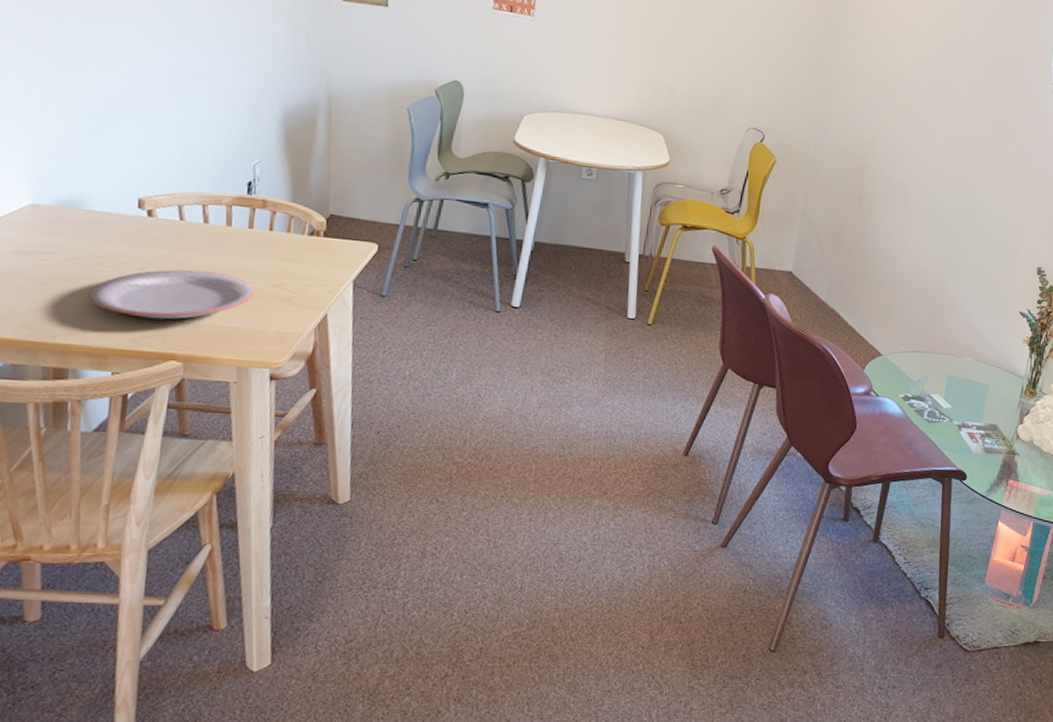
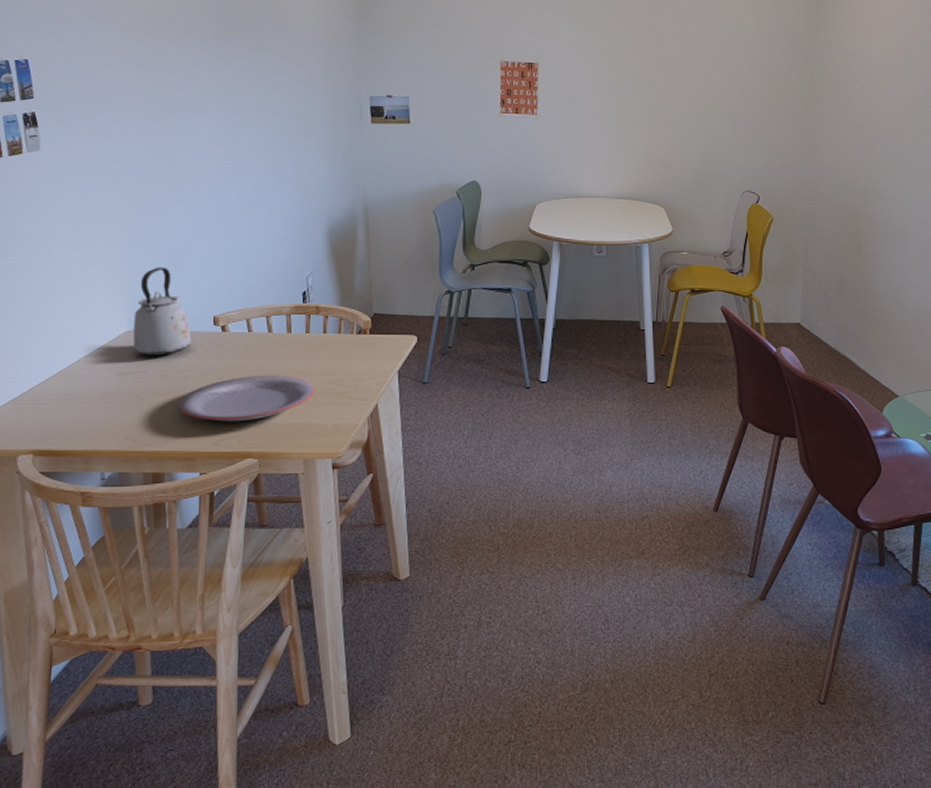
kettle: none [37,134,110,237] -> present [132,267,191,356]

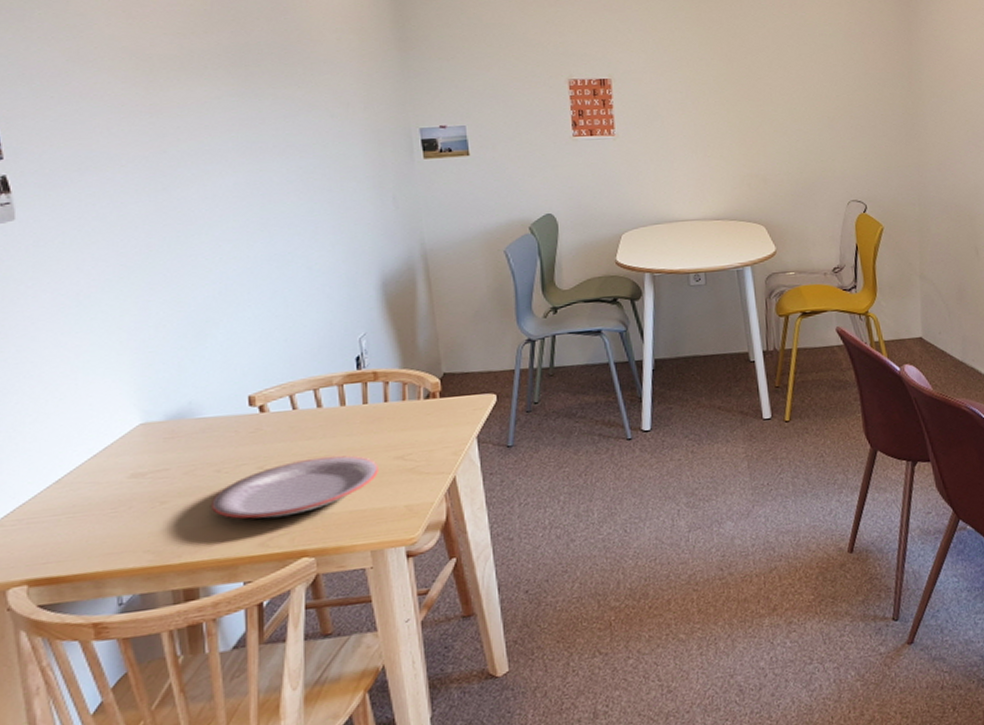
kettle: present [132,267,191,356] -> none [148,343,222,451]

